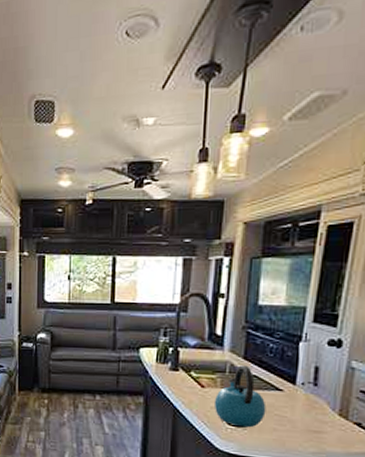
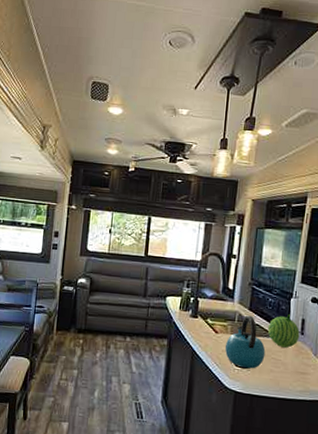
fruit: none [268,362,312,402] -> present [267,314,300,348]

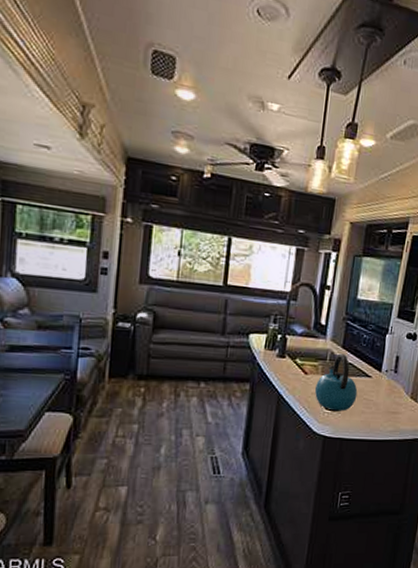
fruit: present [267,314,300,348] -> none [360,351,394,387]

